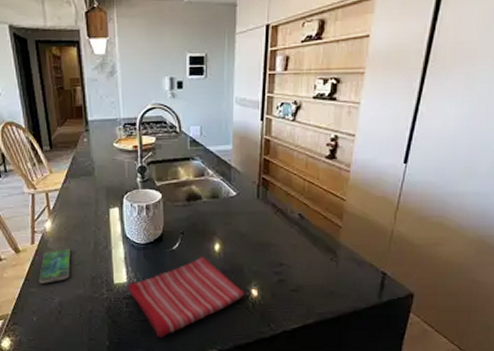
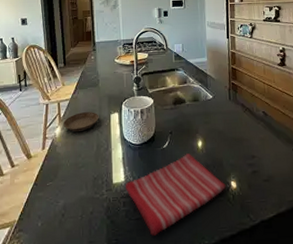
smartphone: present [38,247,71,284] -> none [46,151,76,188]
saucer: none [53,205,96,227] -> present [63,112,99,133]

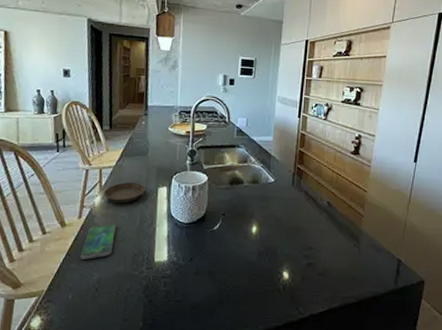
smartphone: none [46,151,76,188] -> present [80,223,116,260]
dish towel: present [126,153,226,236] -> none [168,238,277,319]

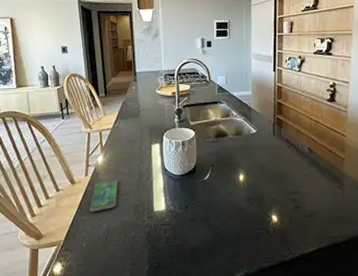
saucer: present [104,182,145,204] -> none [105,142,140,161]

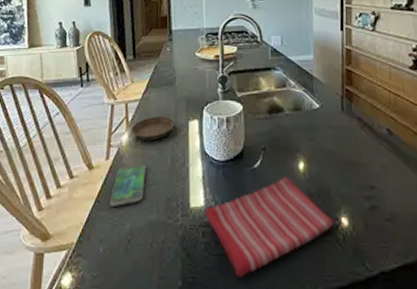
saucer: none [105,142,140,161] -> present [131,117,175,141]
dish towel: none [166,186,267,262] -> present [206,177,334,278]

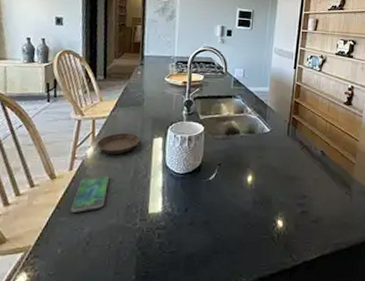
dish towel: present [206,177,334,278] -> none [162,188,272,270]

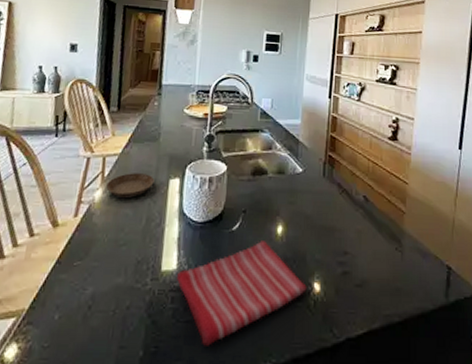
smartphone: present [70,174,109,213] -> none [72,222,118,269]
dish towel: none [162,188,272,270] -> present [177,241,307,346]

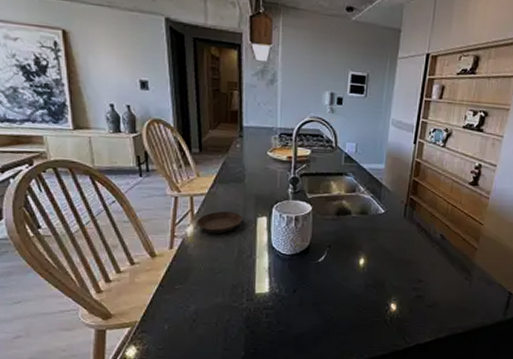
dish towel: present [177,241,307,346] -> none [270,270,385,349]

